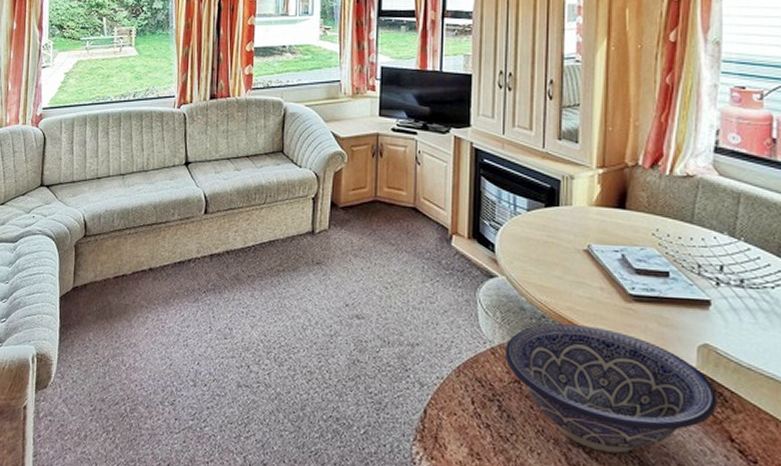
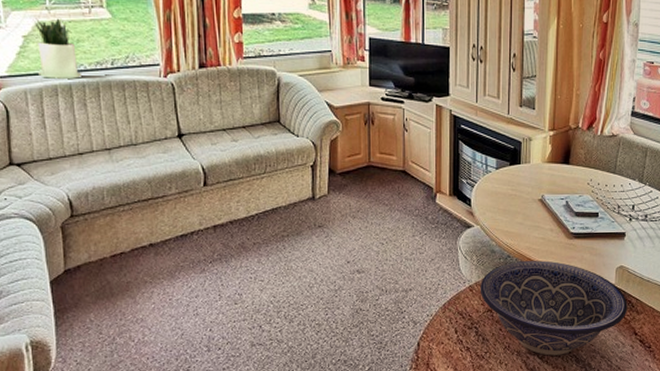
planter: none [73,57,108,110] -> present [33,18,83,79]

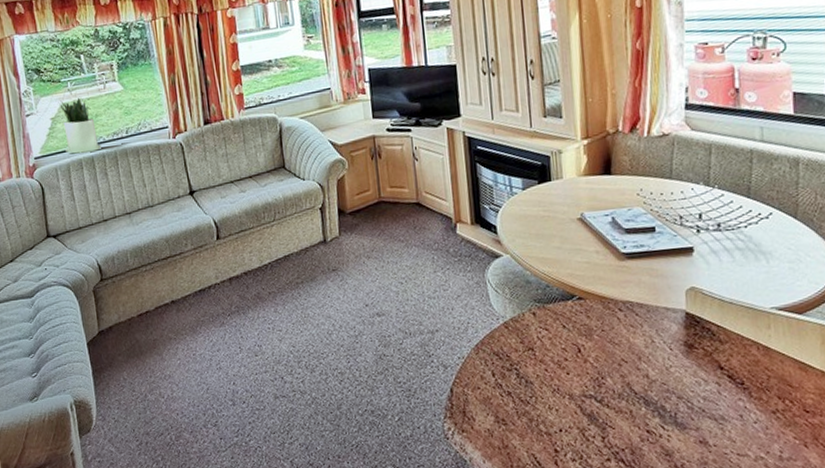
decorative bowl: present [480,260,628,356] -> none [516,287,707,399]

